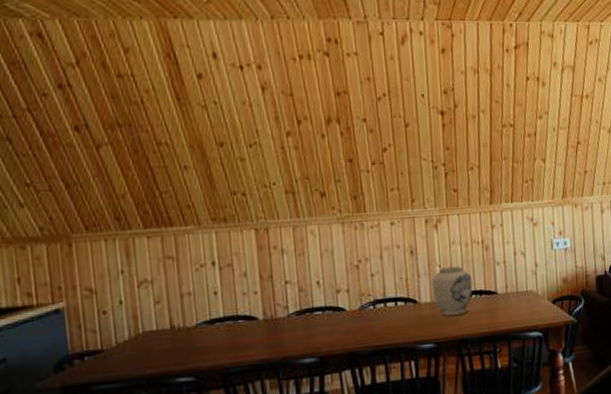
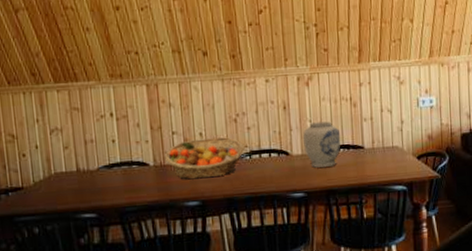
fruit basket: none [276,285,368,334] -> present [164,137,245,180]

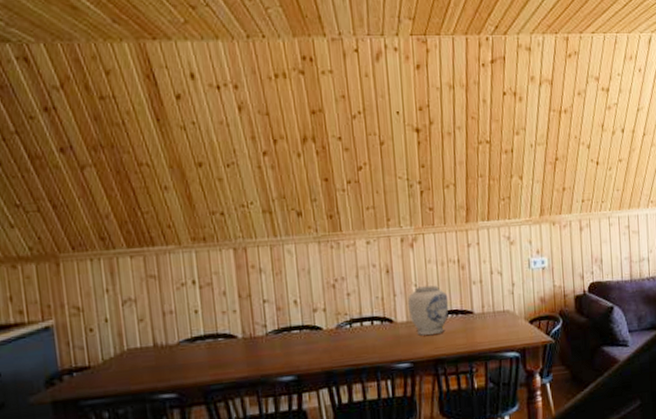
fruit basket: present [164,137,245,180] -> none [254,304,345,353]

